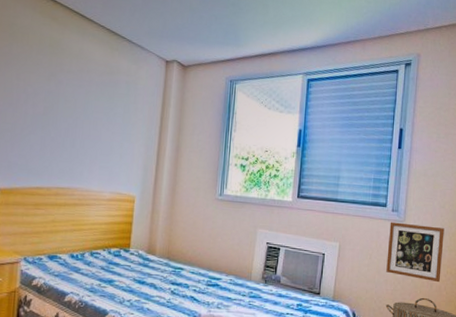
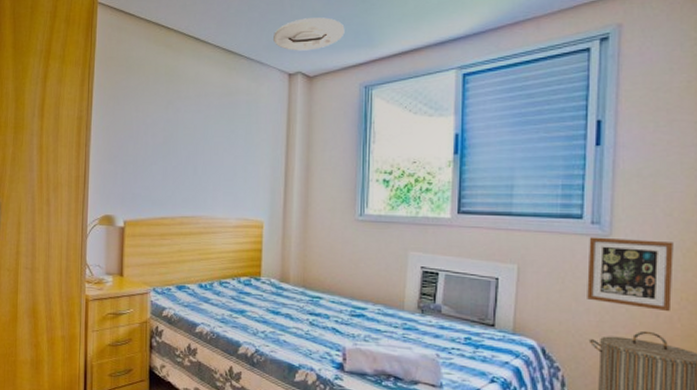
ceiling light: none [154,11,217,42] -> present [274,17,345,51]

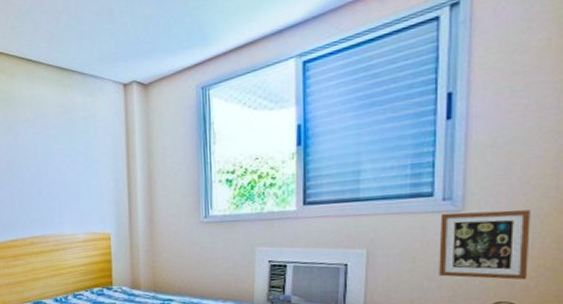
ceiling light: present [274,17,345,51] -> none [105,20,177,60]

